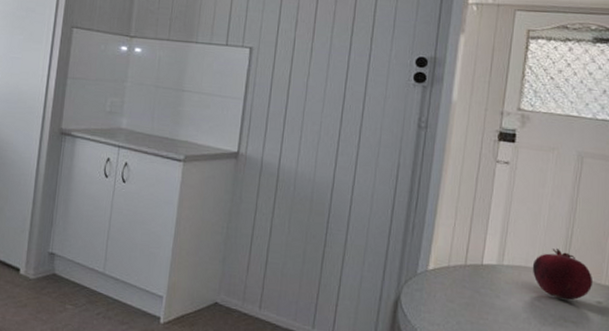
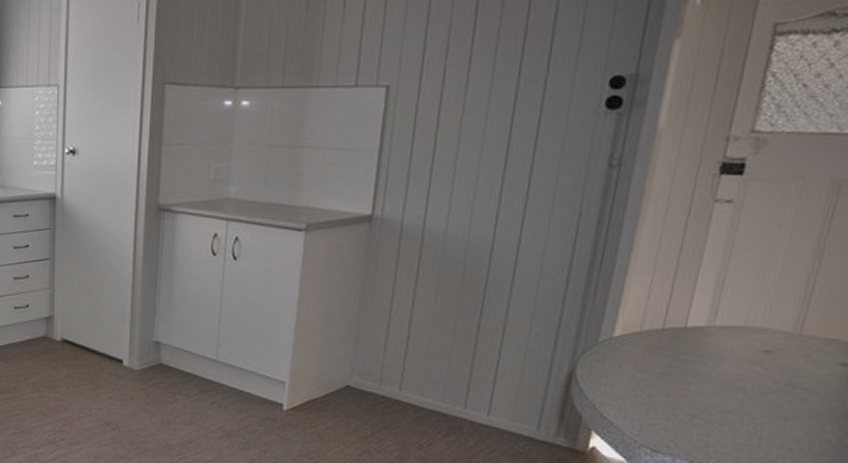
fruit: present [532,248,592,300] -> none [754,303,838,363]

